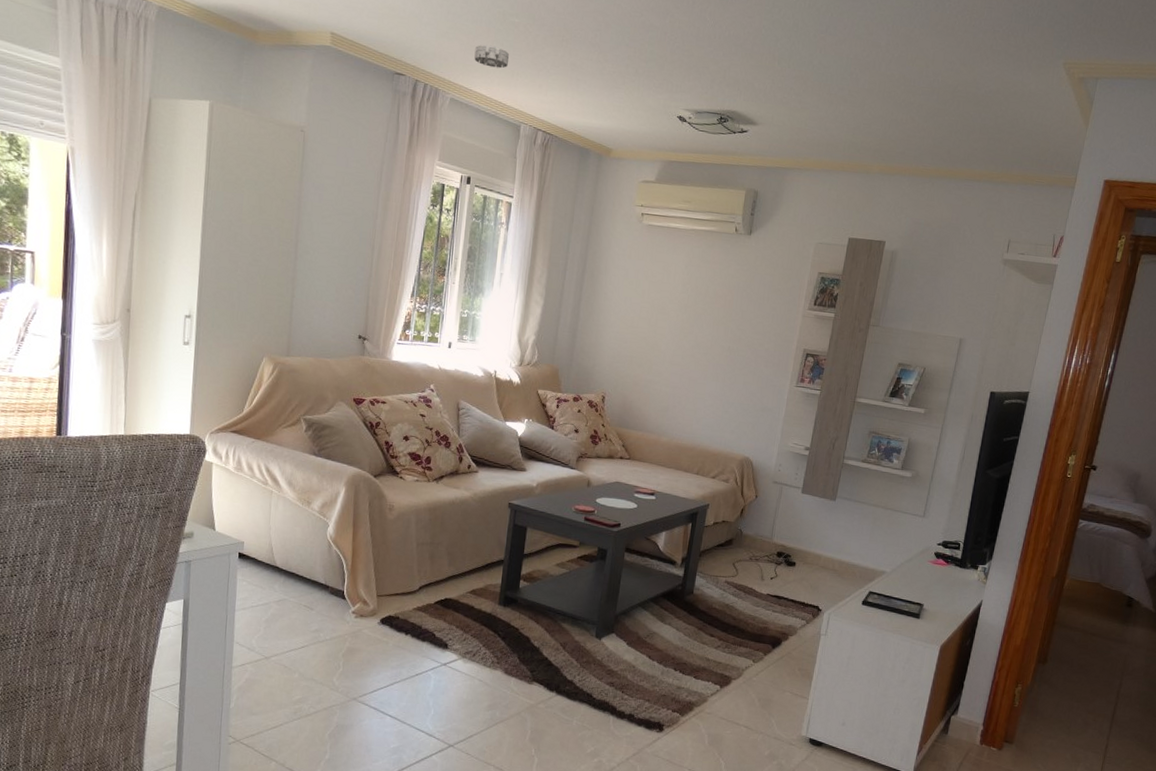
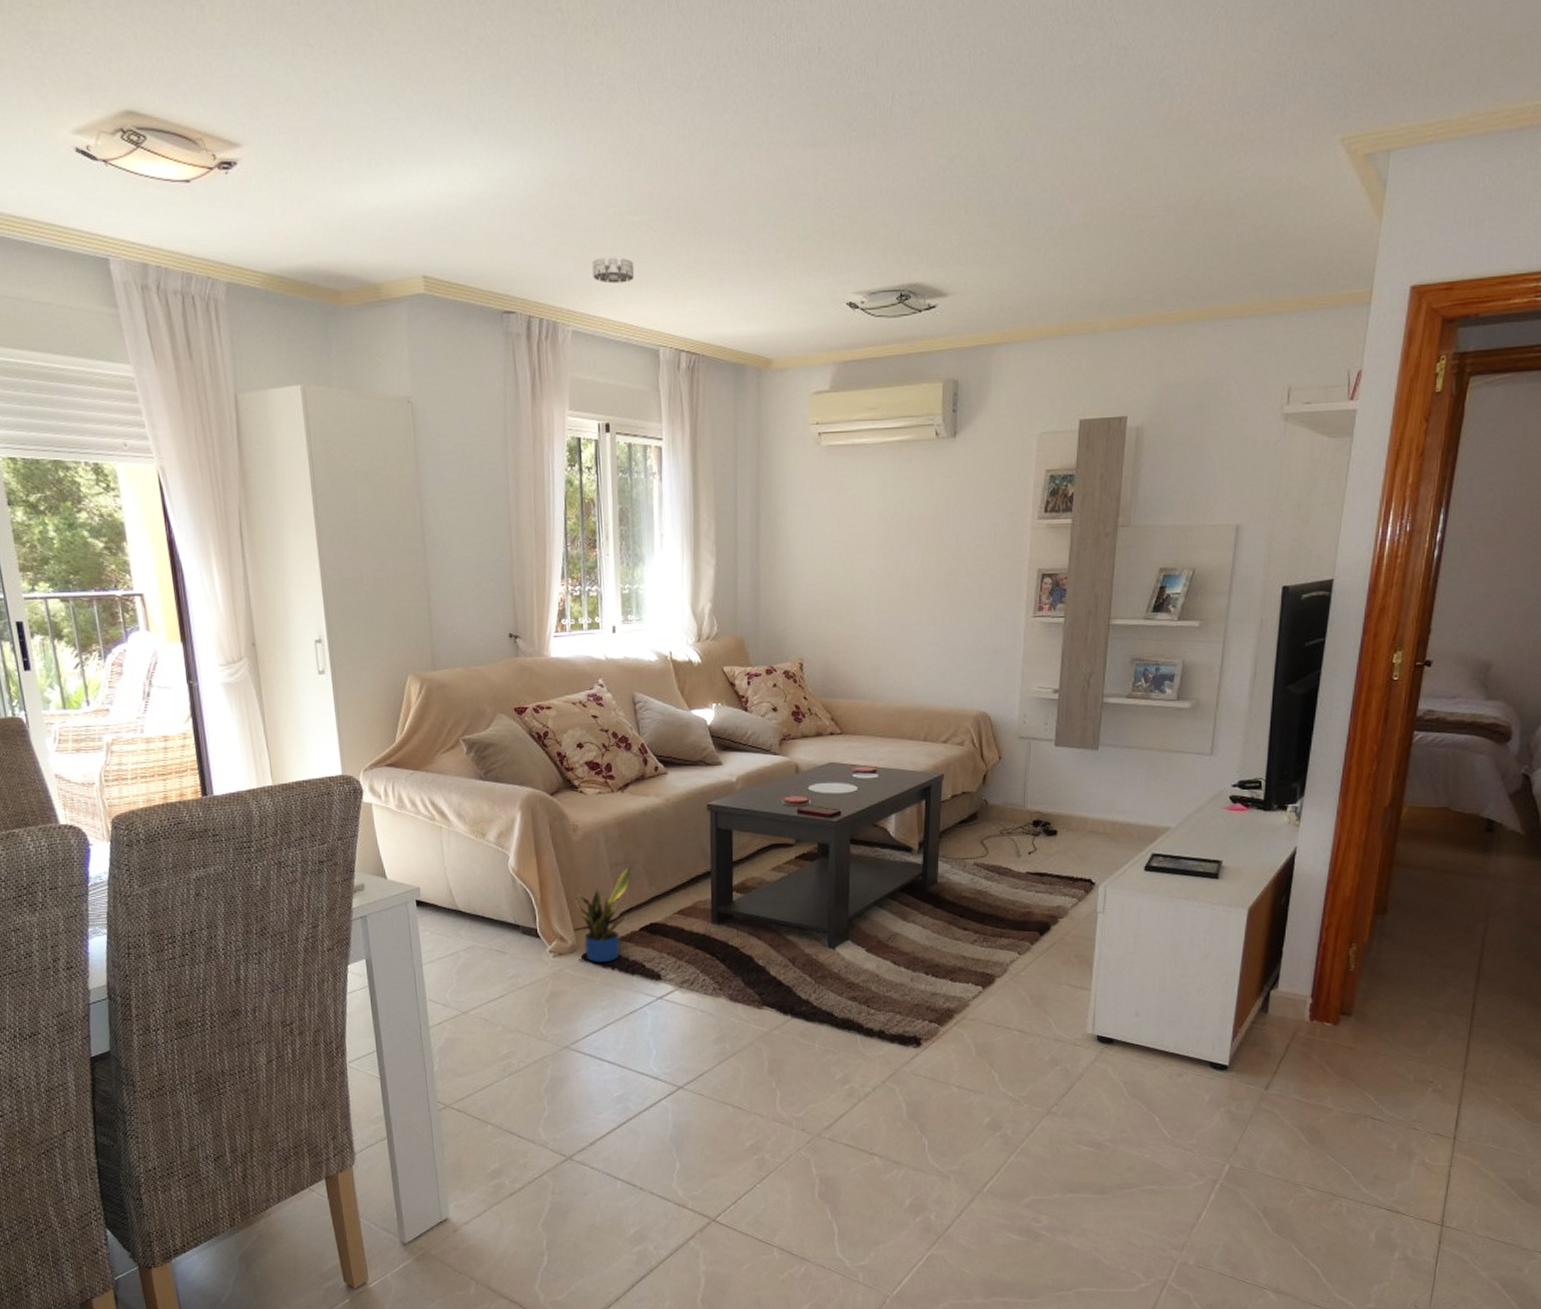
potted plant: none [382,547,435,628] -> present [575,866,631,963]

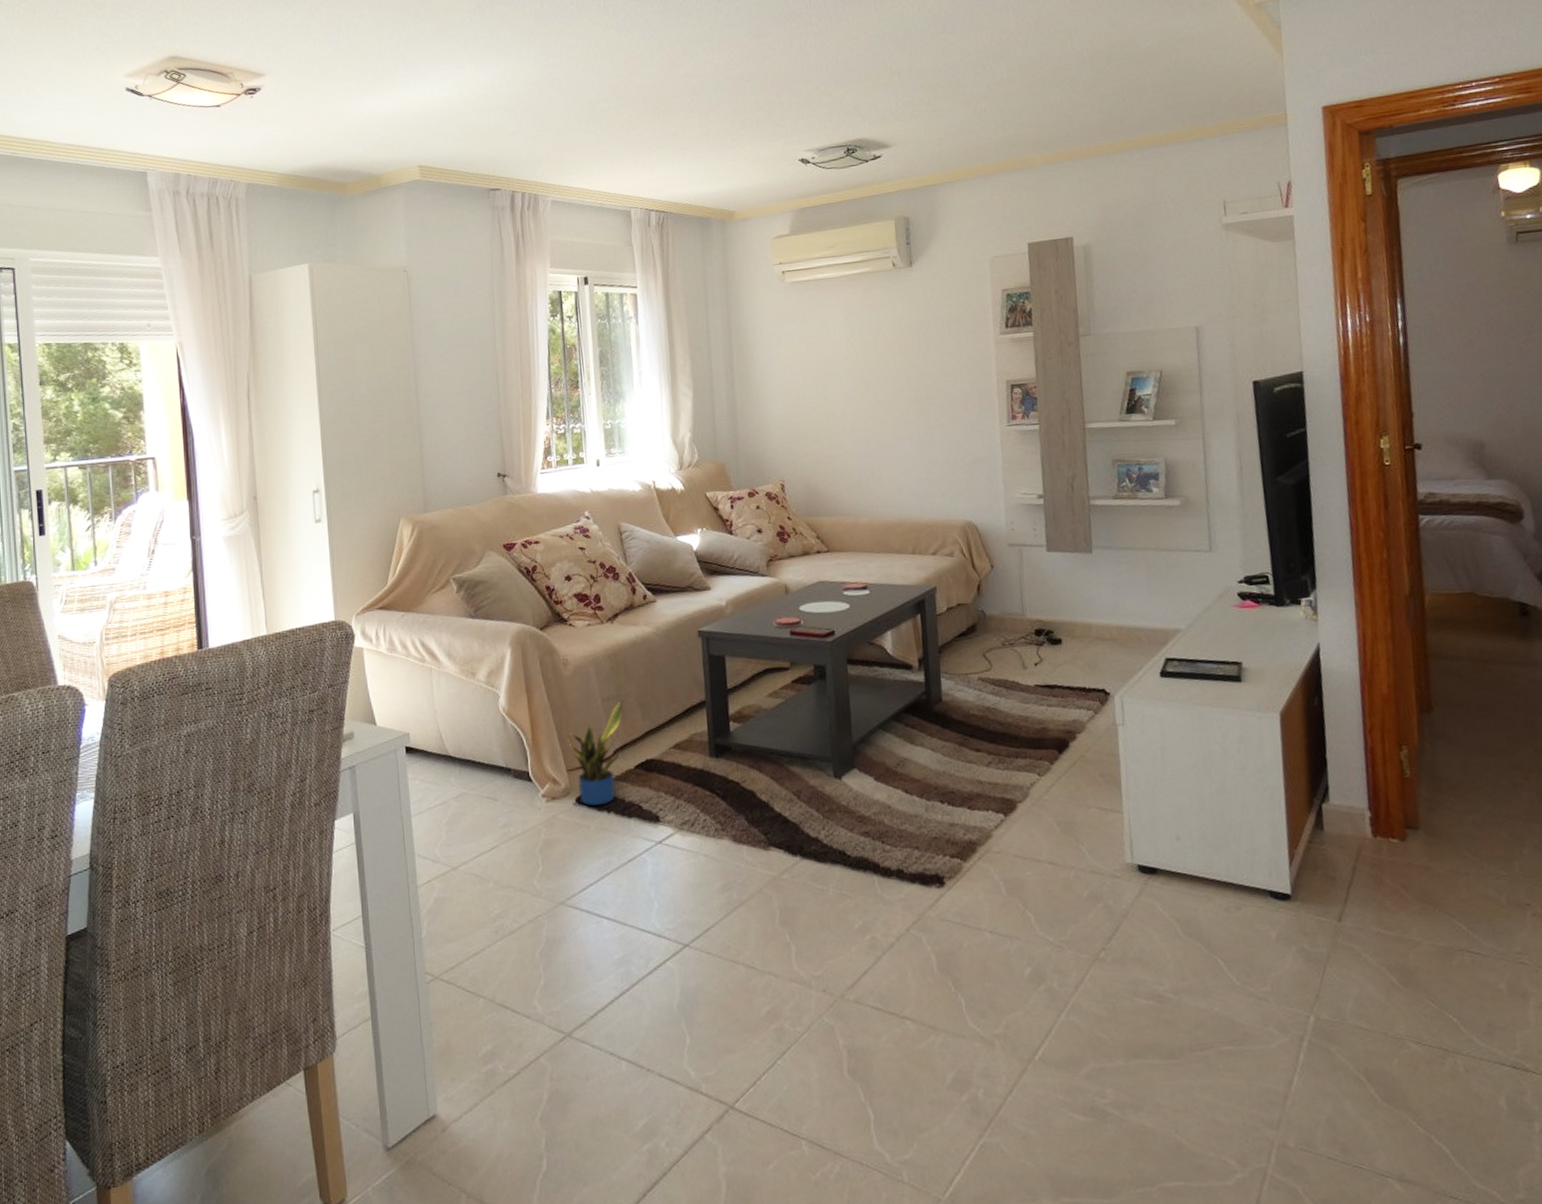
smoke detector: present [592,256,635,284] -> none [568,137,606,160]

